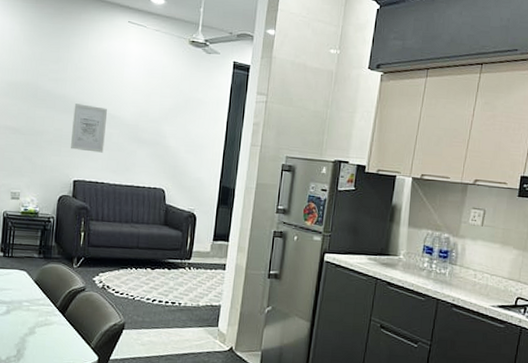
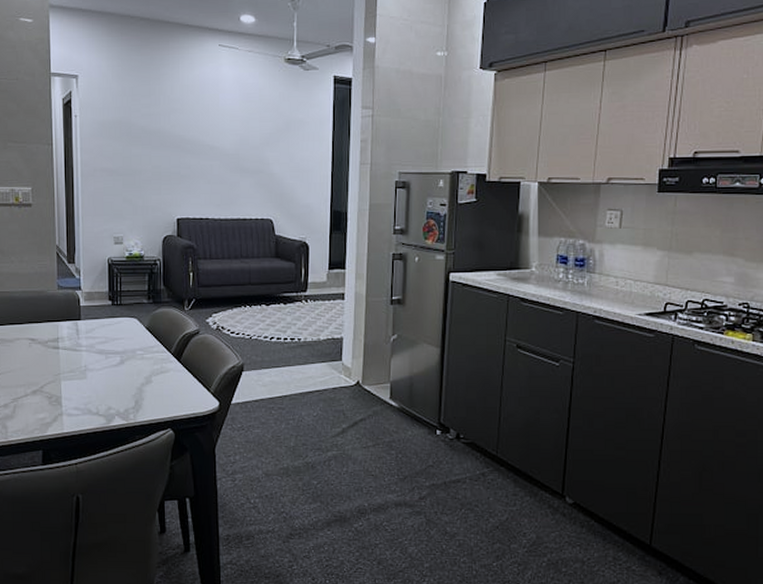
wall art: present [71,103,108,153] -> none [170,137,206,187]

